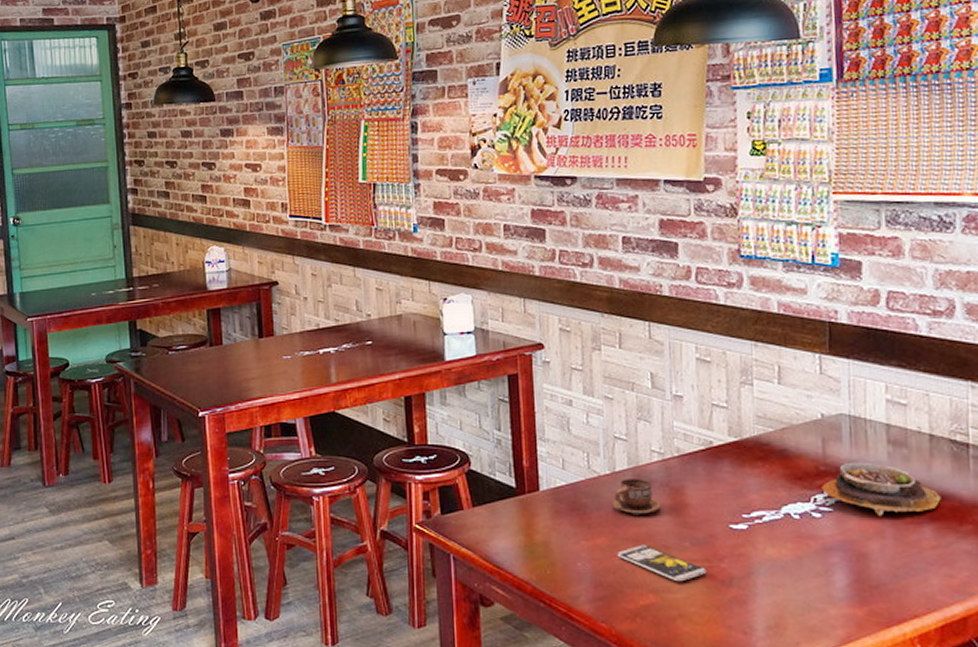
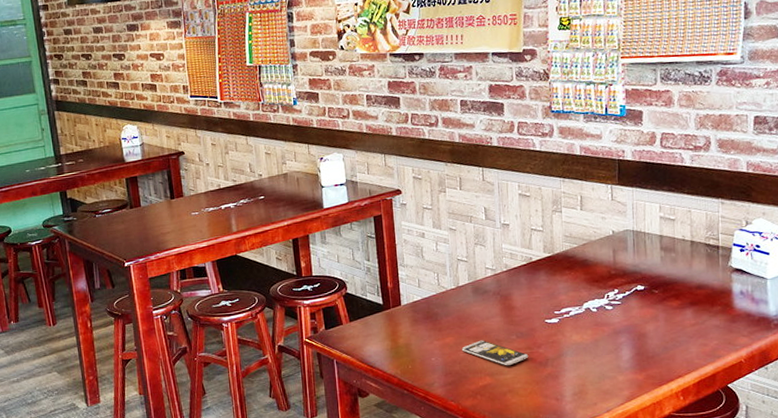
cup: present [612,479,661,515] -> none [457,290,494,318]
soup bowl: present [822,462,941,516] -> none [613,265,699,305]

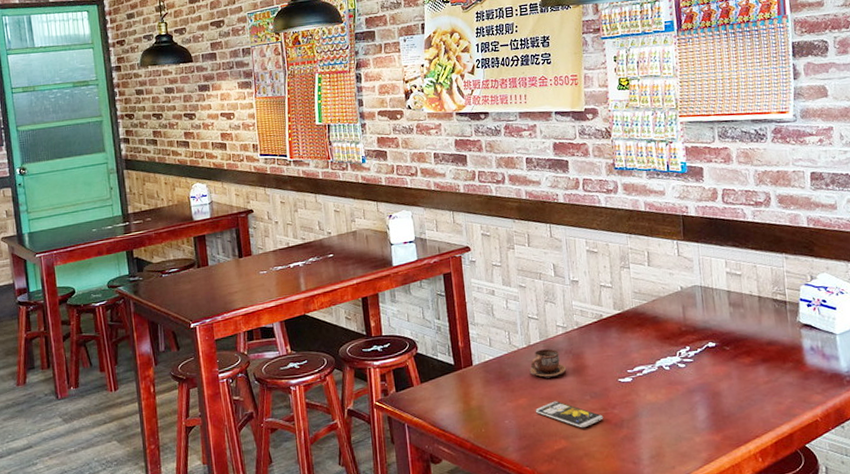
cup: none [457,290,494,318] -> present [529,349,567,378]

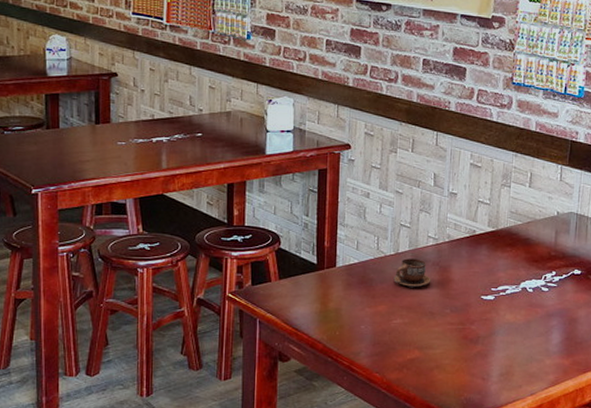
smartphone: present [535,401,604,428] -> none [393,311,461,341]

